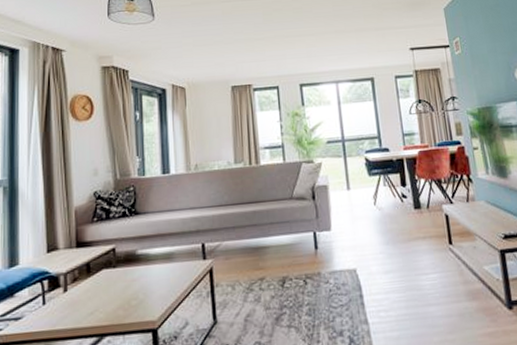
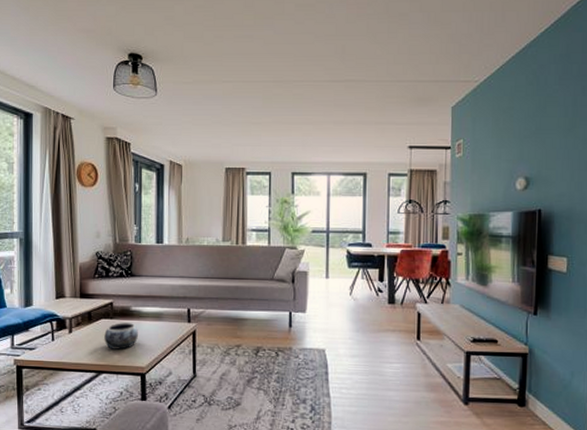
decorative bowl: none [106,269,146,305] -> present [104,323,138,350]

